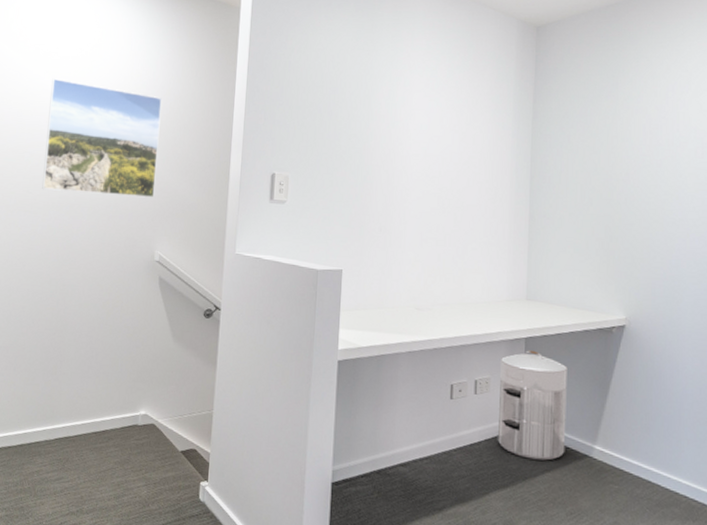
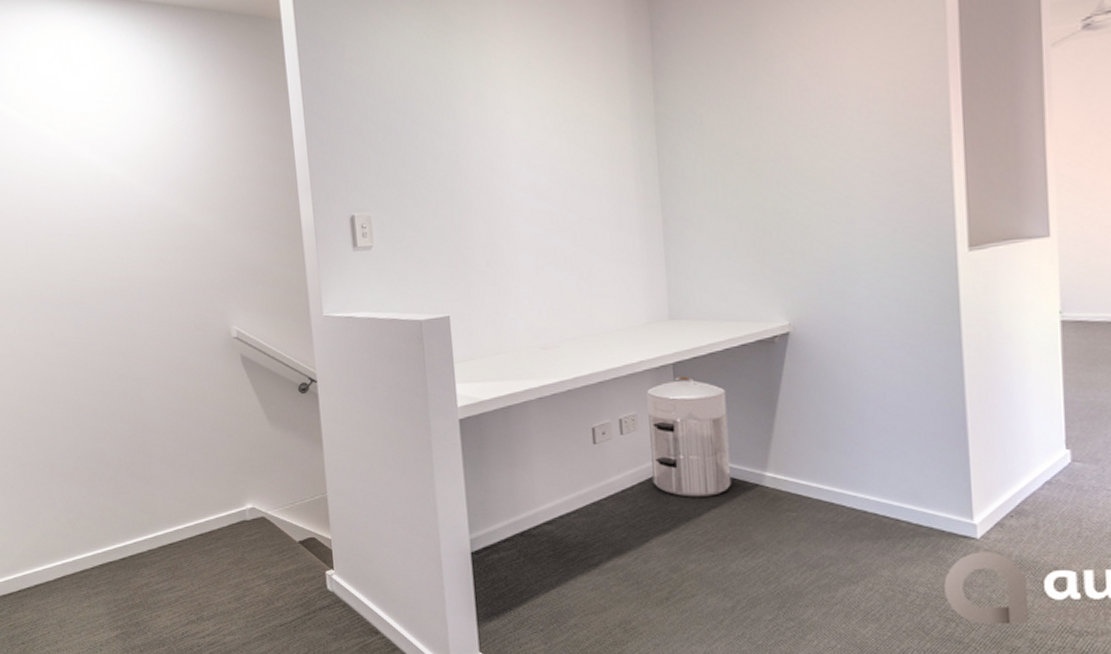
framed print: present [42,78,162,198] -> none [74,141,219,275]

